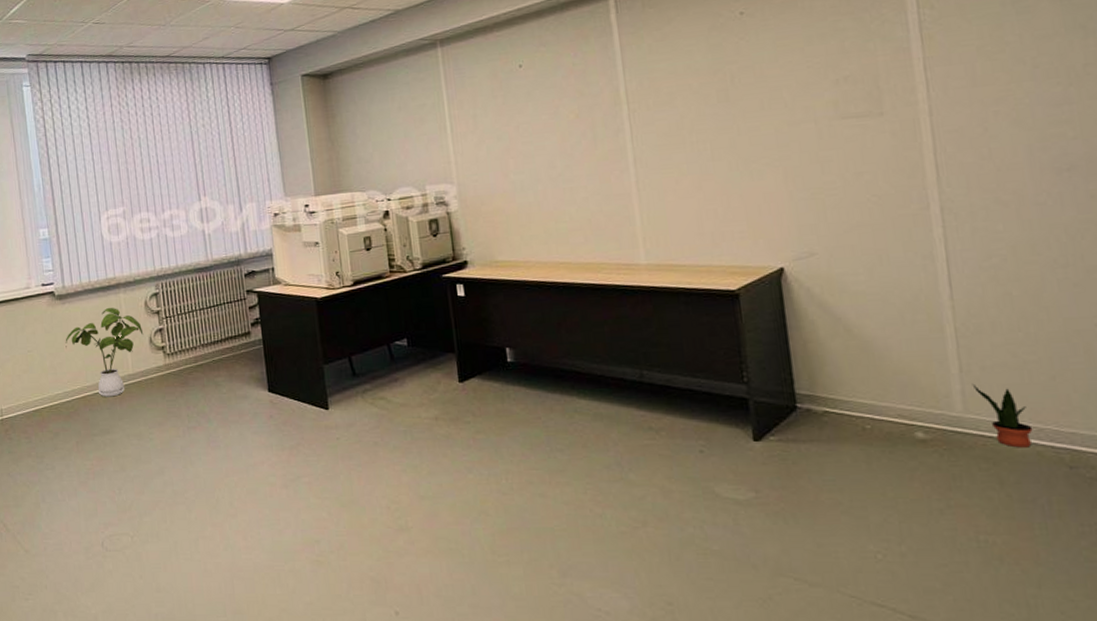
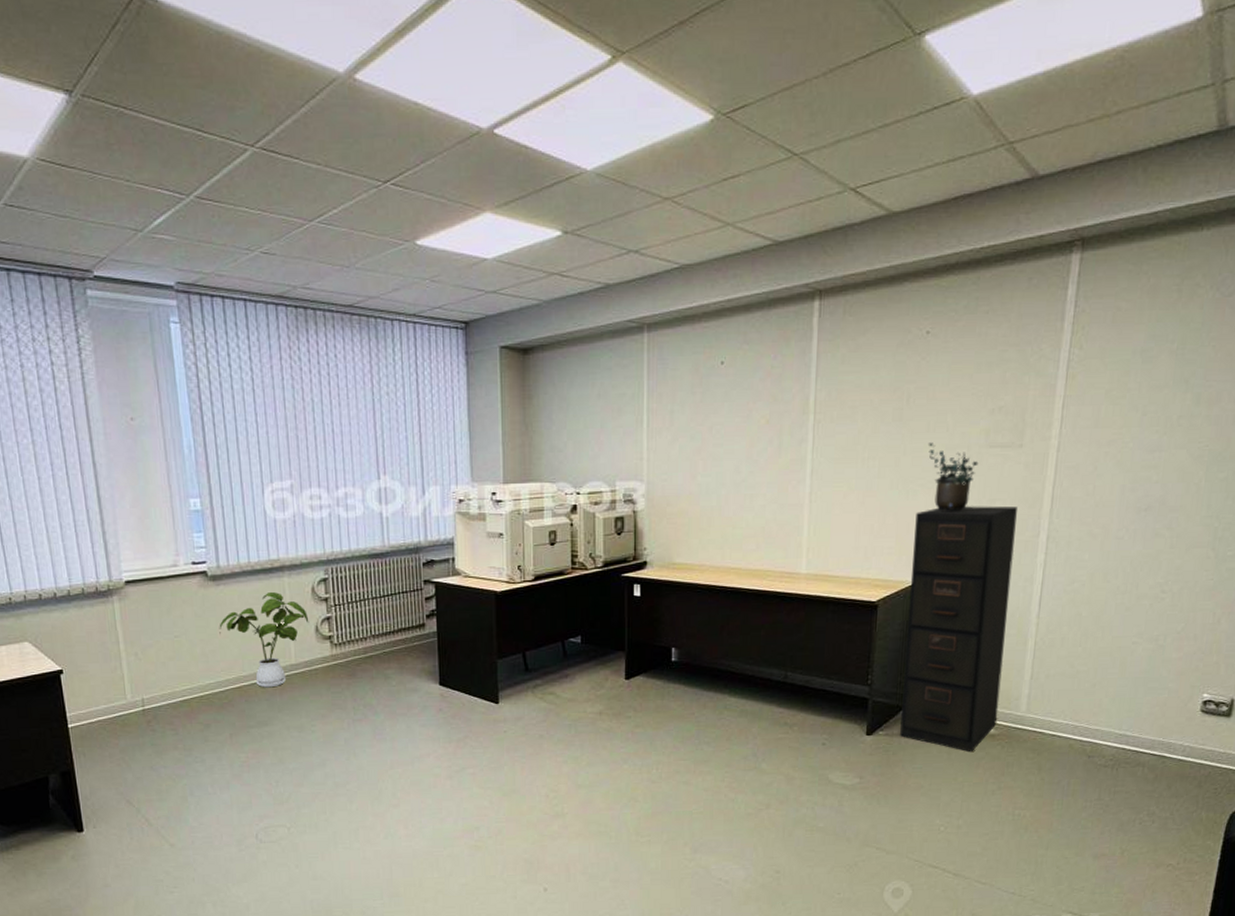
potted plant: none [765,120,832,190] -> present [928,442,979,511]
filing cabinet: none [766,178,926,462] -> present [900,506,1017,753]
potted plant: present [972,383,1033,448] -> none [1037,689,1071,741]

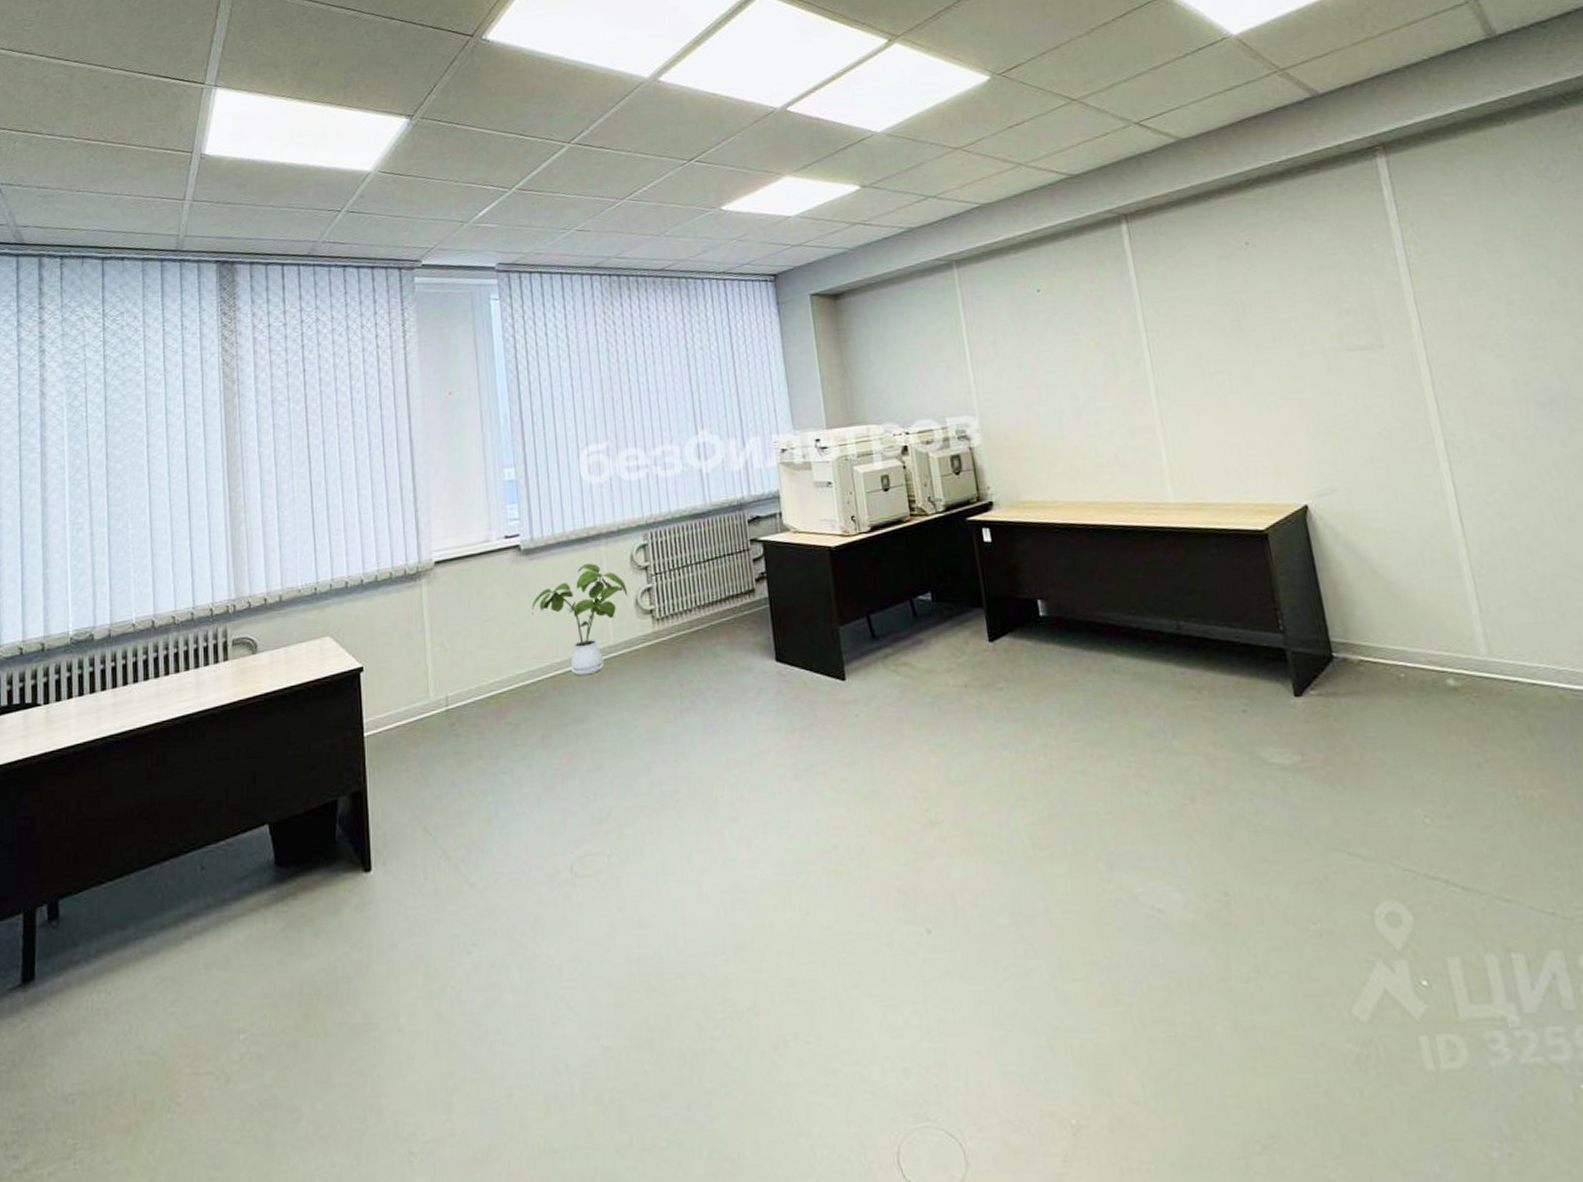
filing cabinet: present [900,506,1017,753] -> none [1284,411,1456,713]
potted plant: present [928,442,979,511] -> none [1277,351,1342,423]

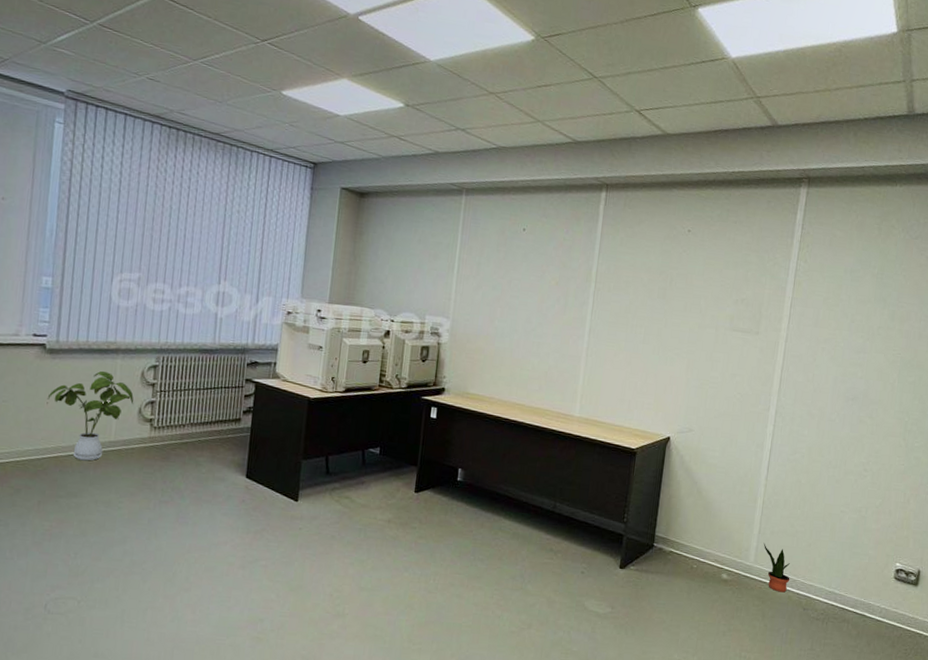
potted plant: none [1492,624,1553,692] -> present [763,542,790,593]

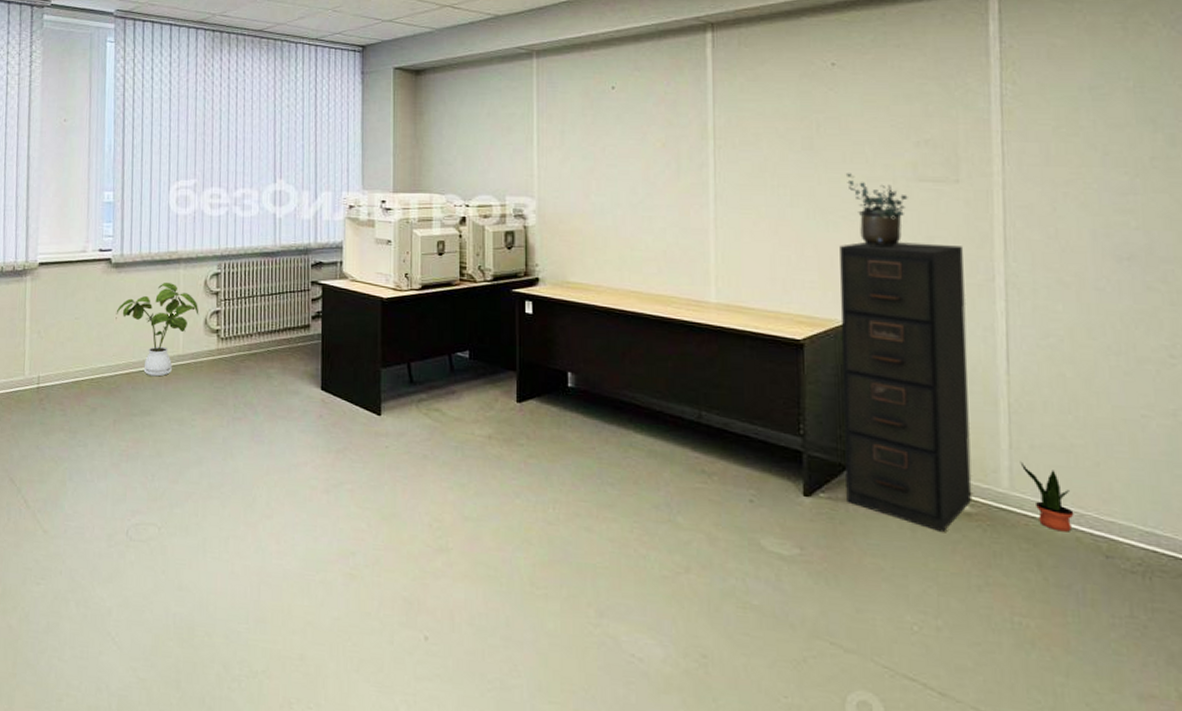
filing cabinet: none [648,374,753,595] -> present [840,241,973,533]
potted plant: none [684,320,724,380] -> present [845,173,908,247]

